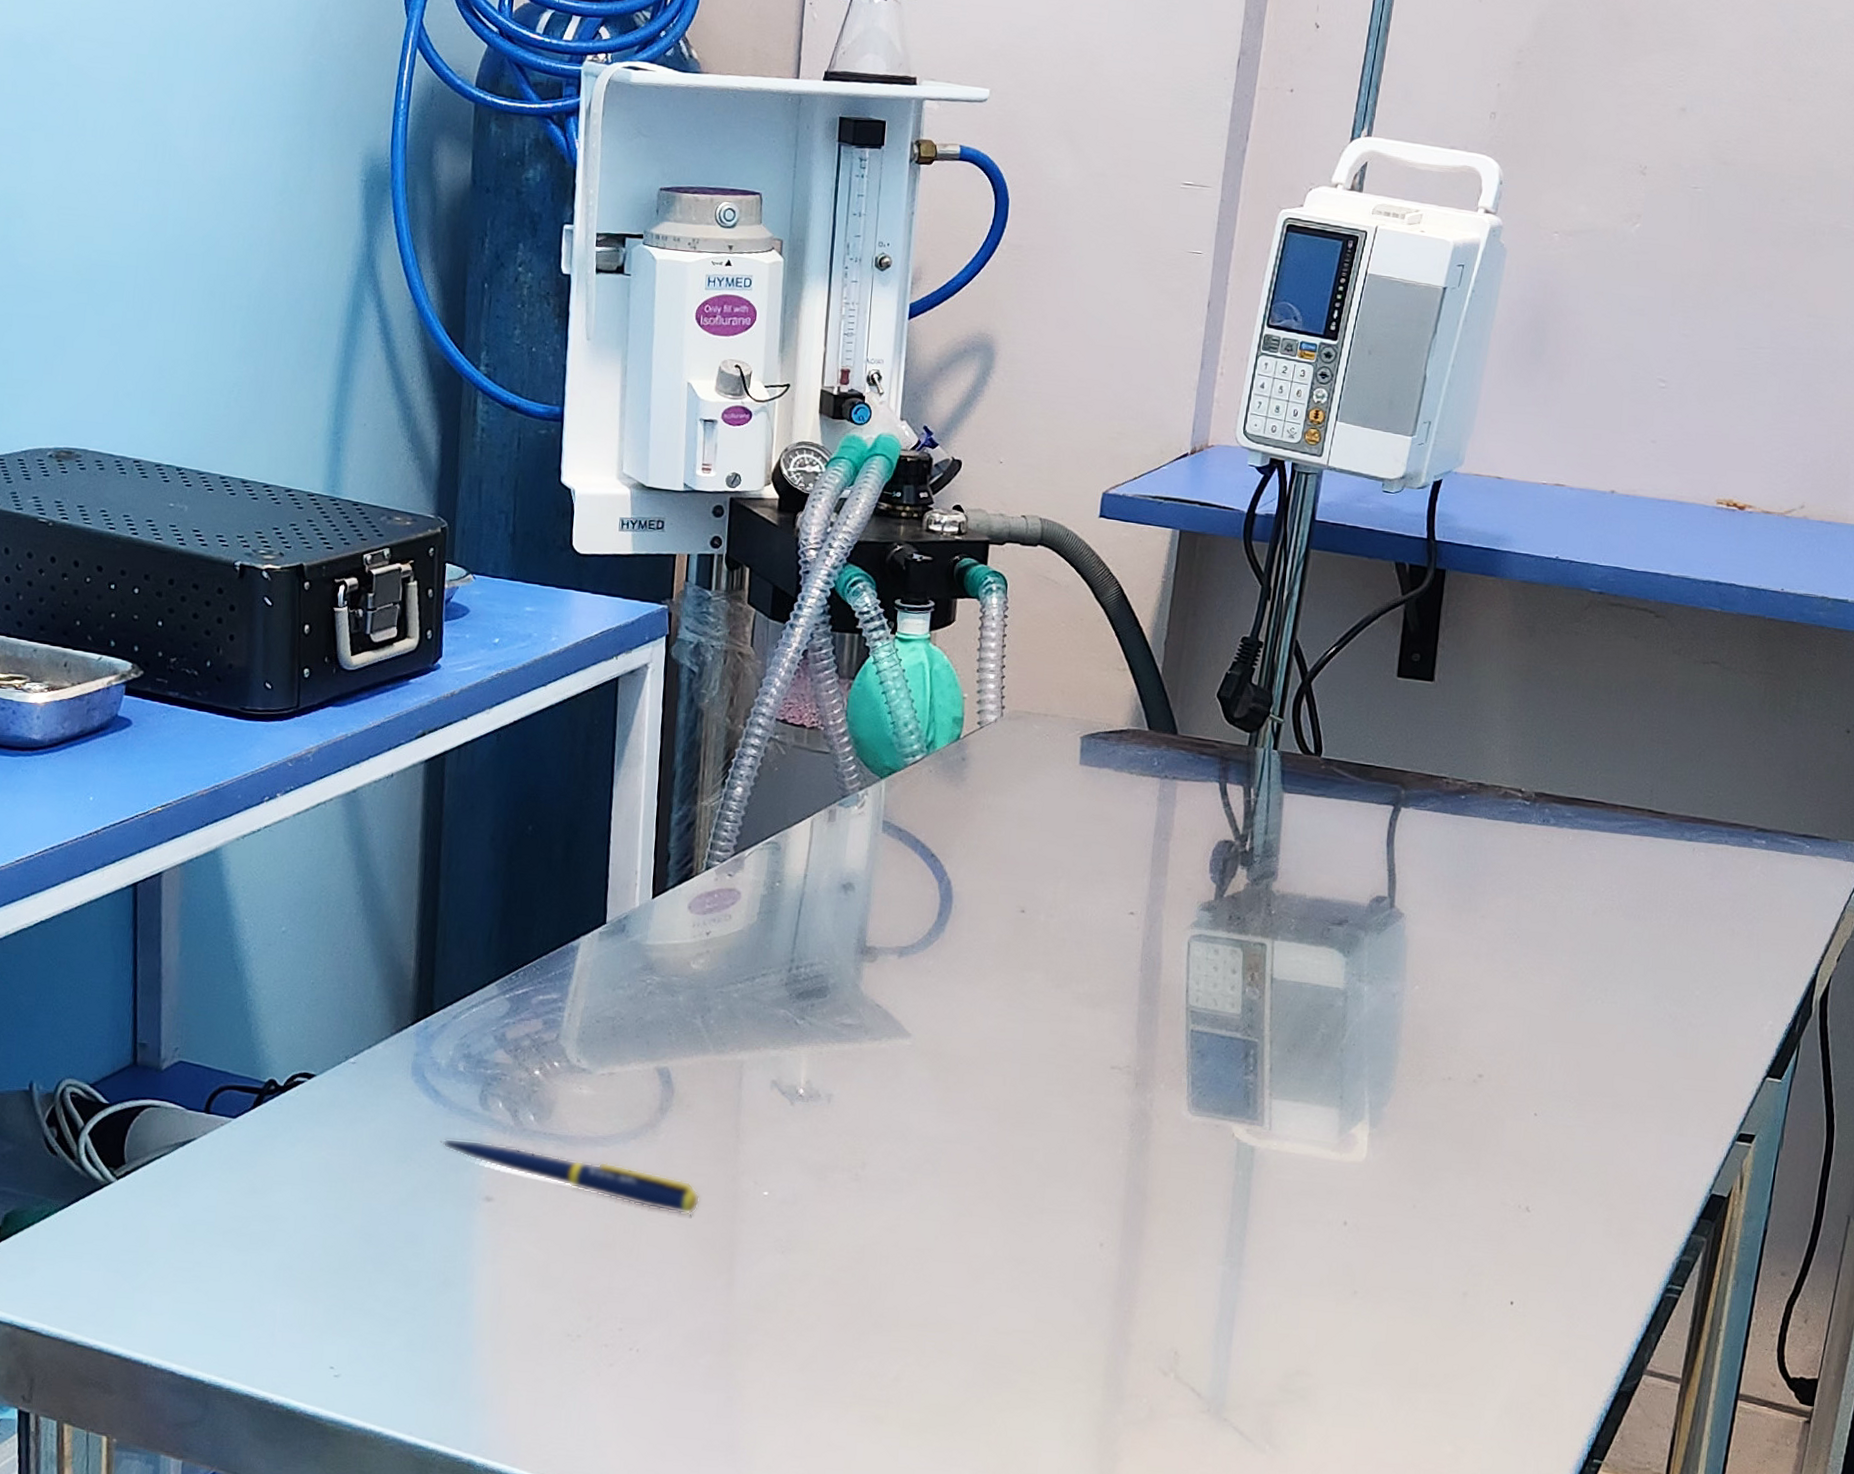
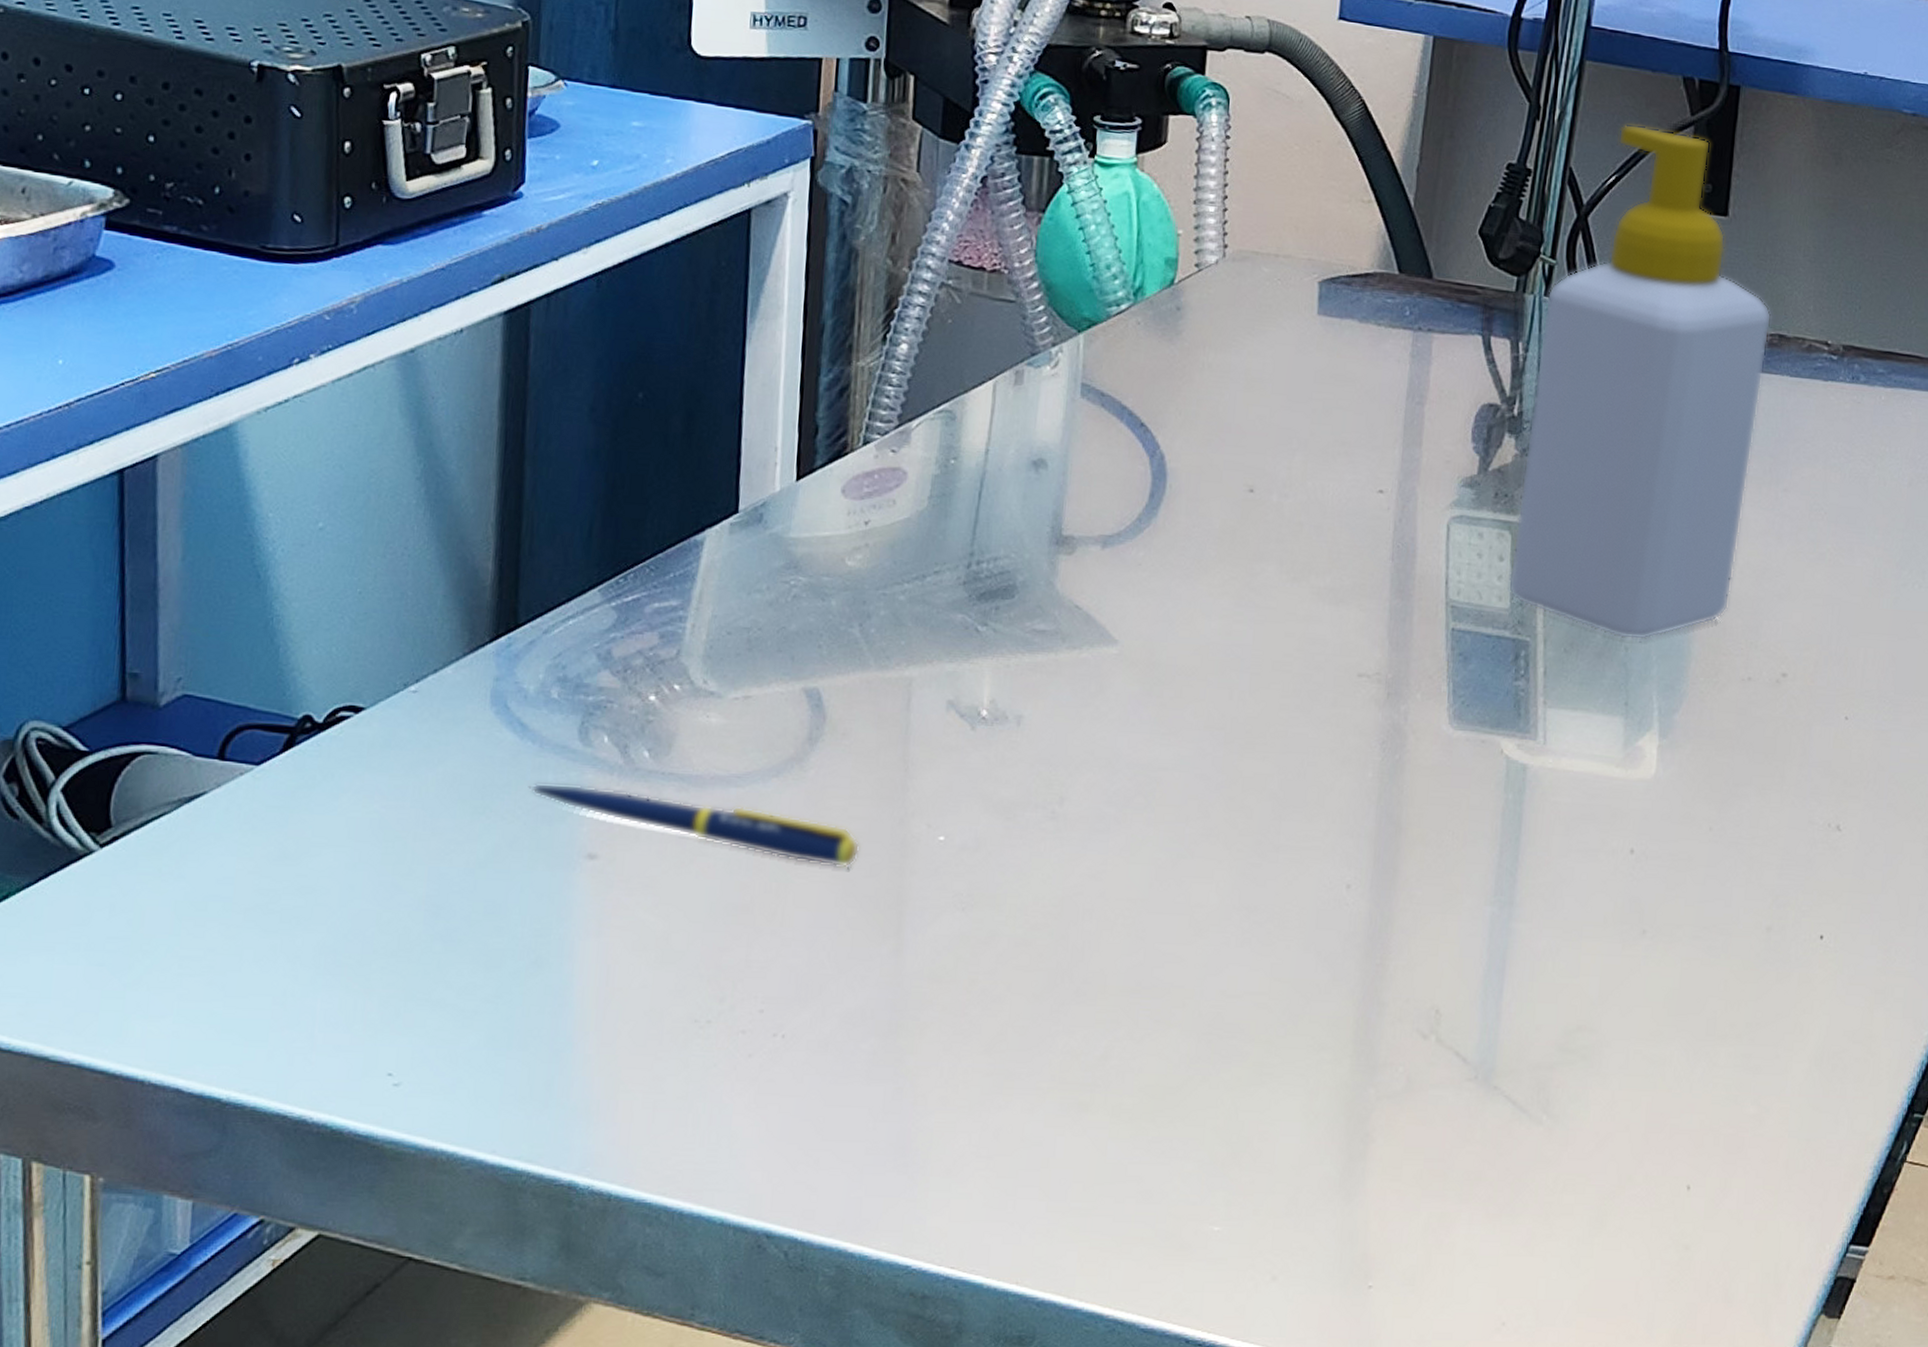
soap bottle: none [1239,602,1472,1044] -> present [1508,123,1772,641]

